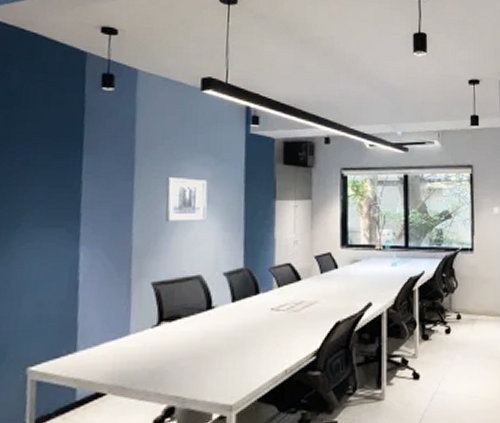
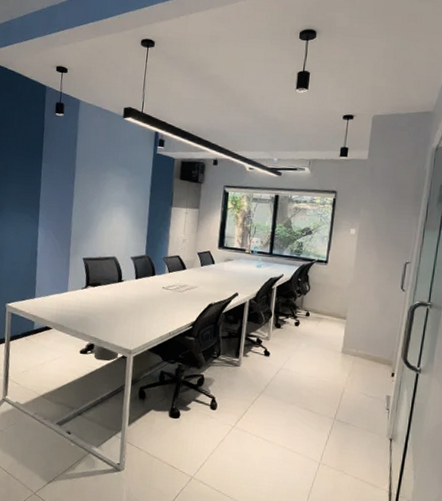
wall art: present [165,178,208,223] -> none [94,183,124,218]

